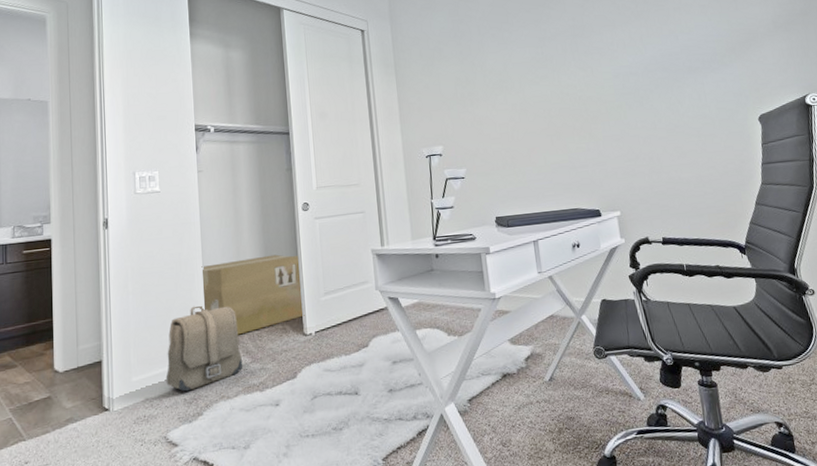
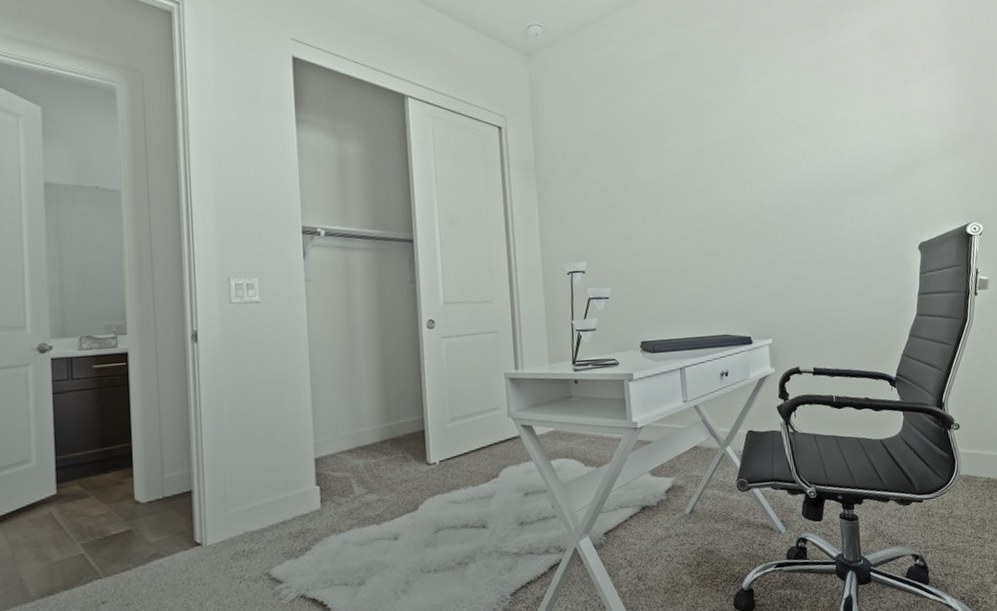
backpack: present [165,306,243,392] -> none [268,431,358,525]
cardboard box: present [194,254,305,335] -> none [301,376,428,464]

